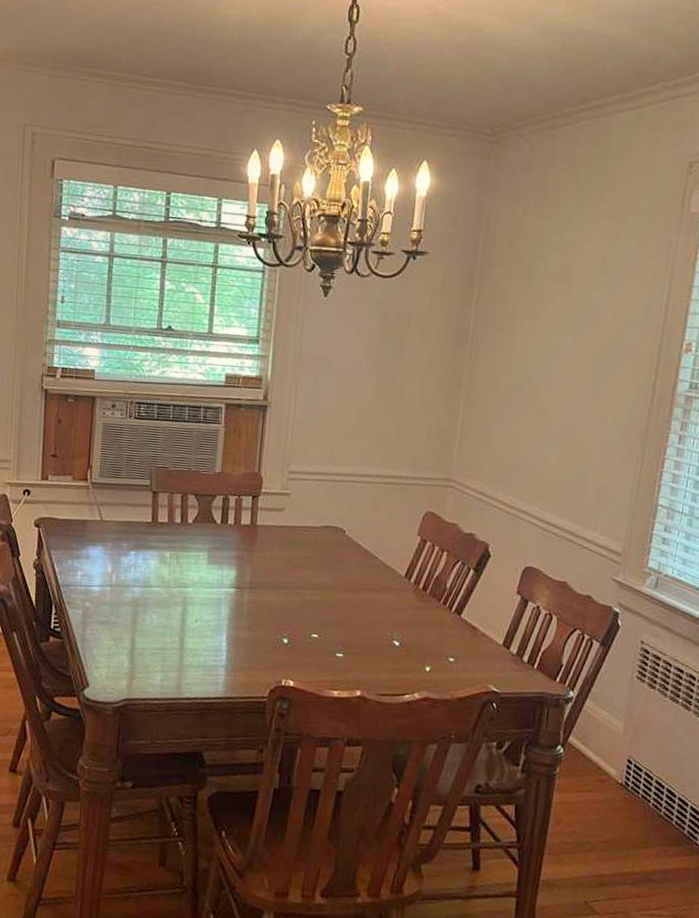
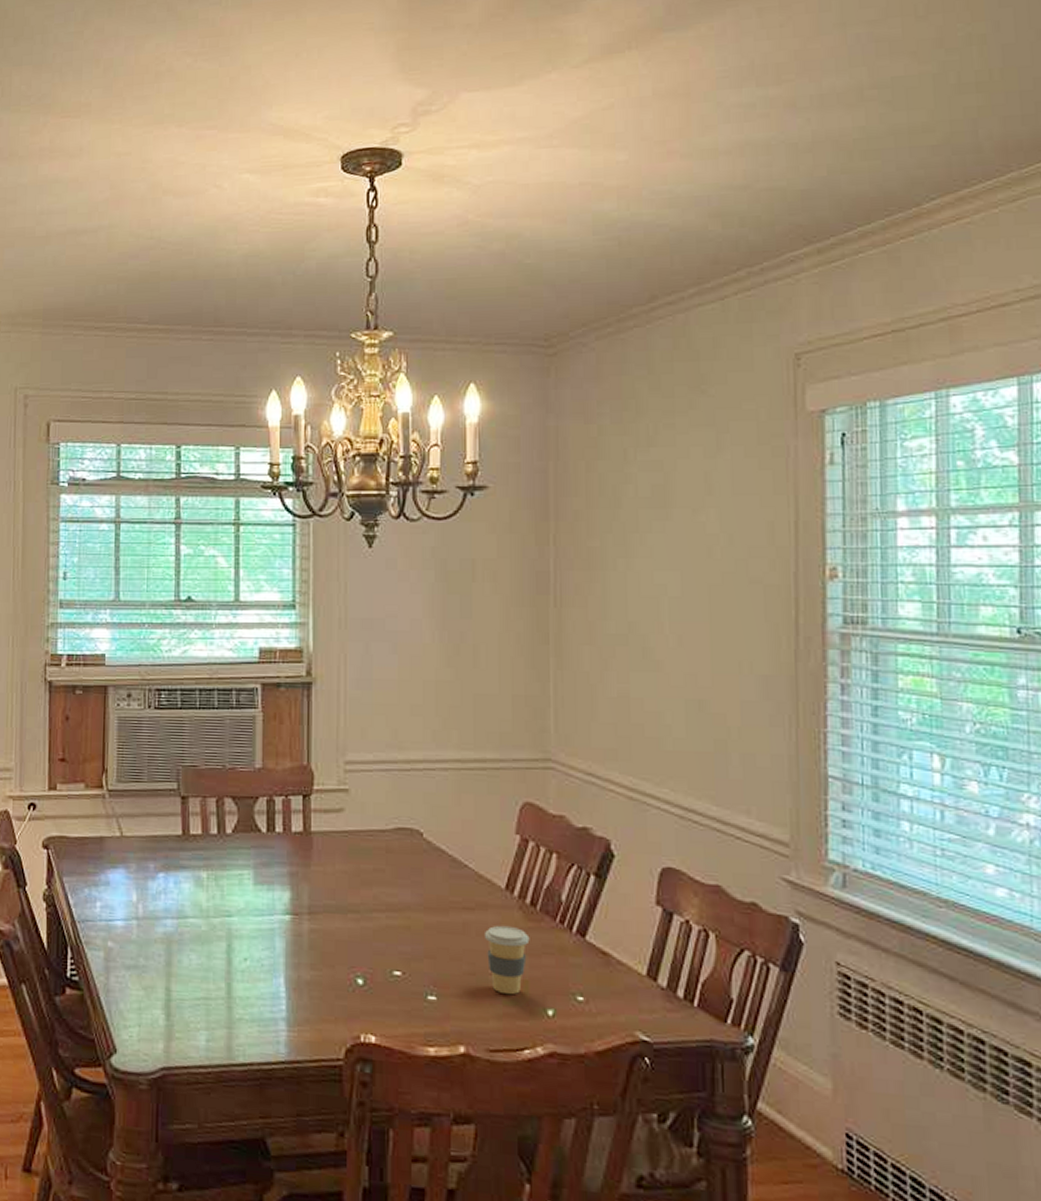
coffee cup: none [385,603,419,655] -> present [485,925,530,995]

